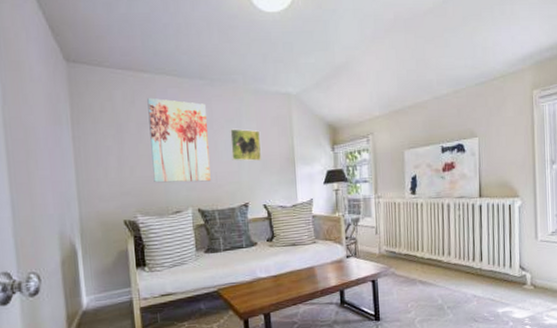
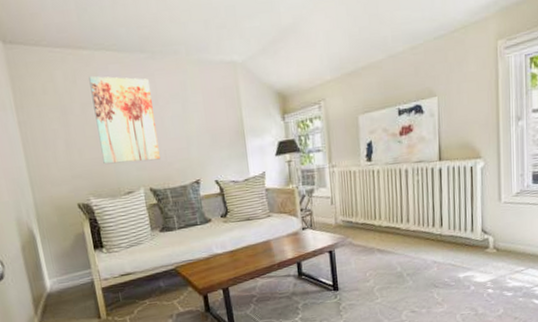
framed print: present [230,128,261,162] -> none [176,103,210,137]

